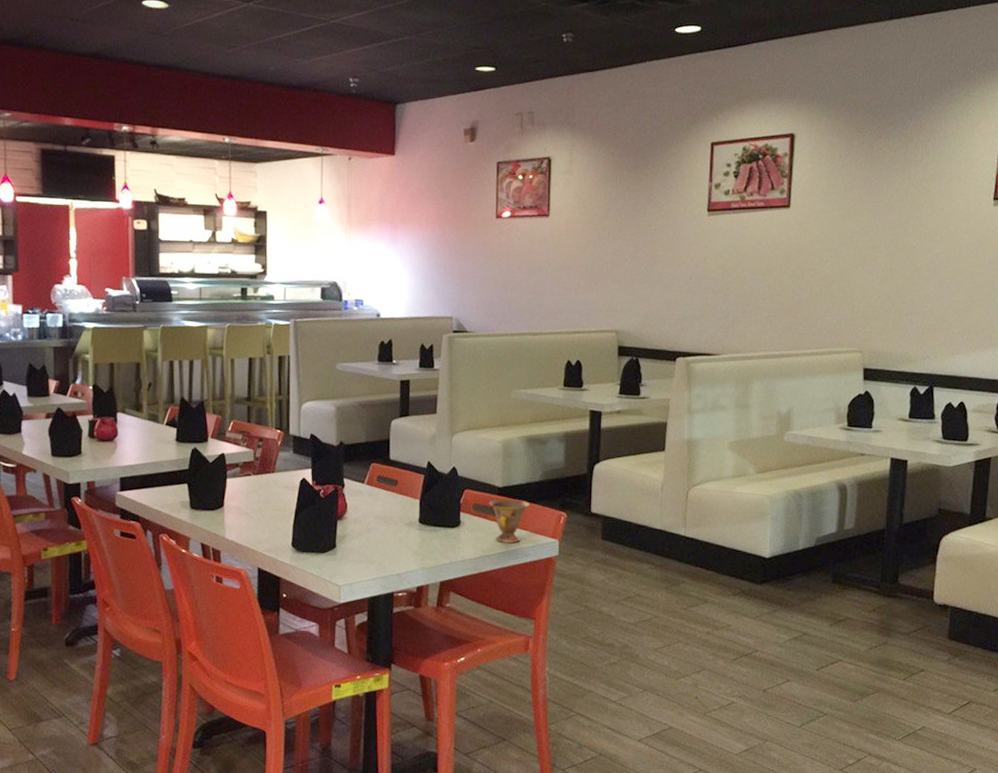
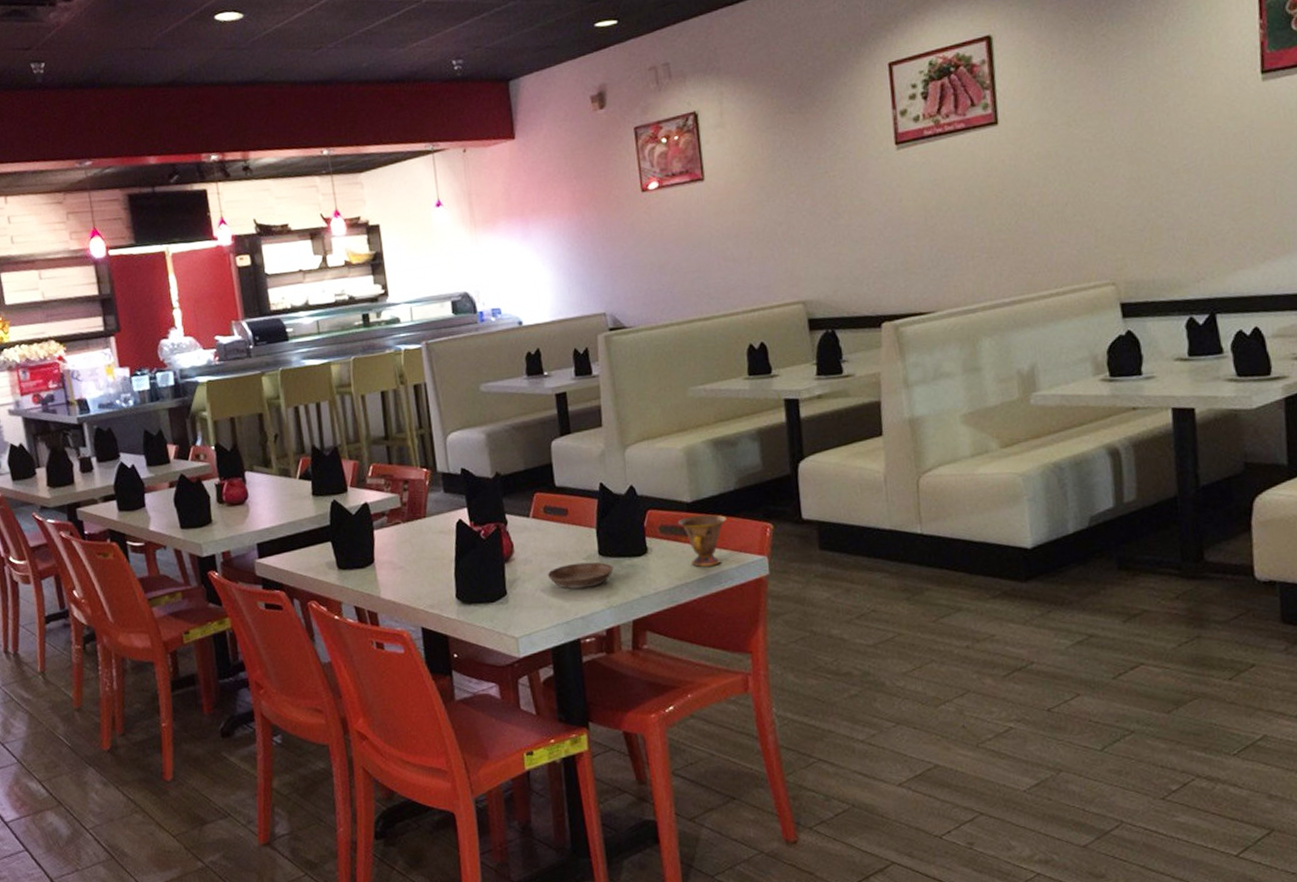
saucer: none [373,527,430,550] -> present [547,562,614,589]

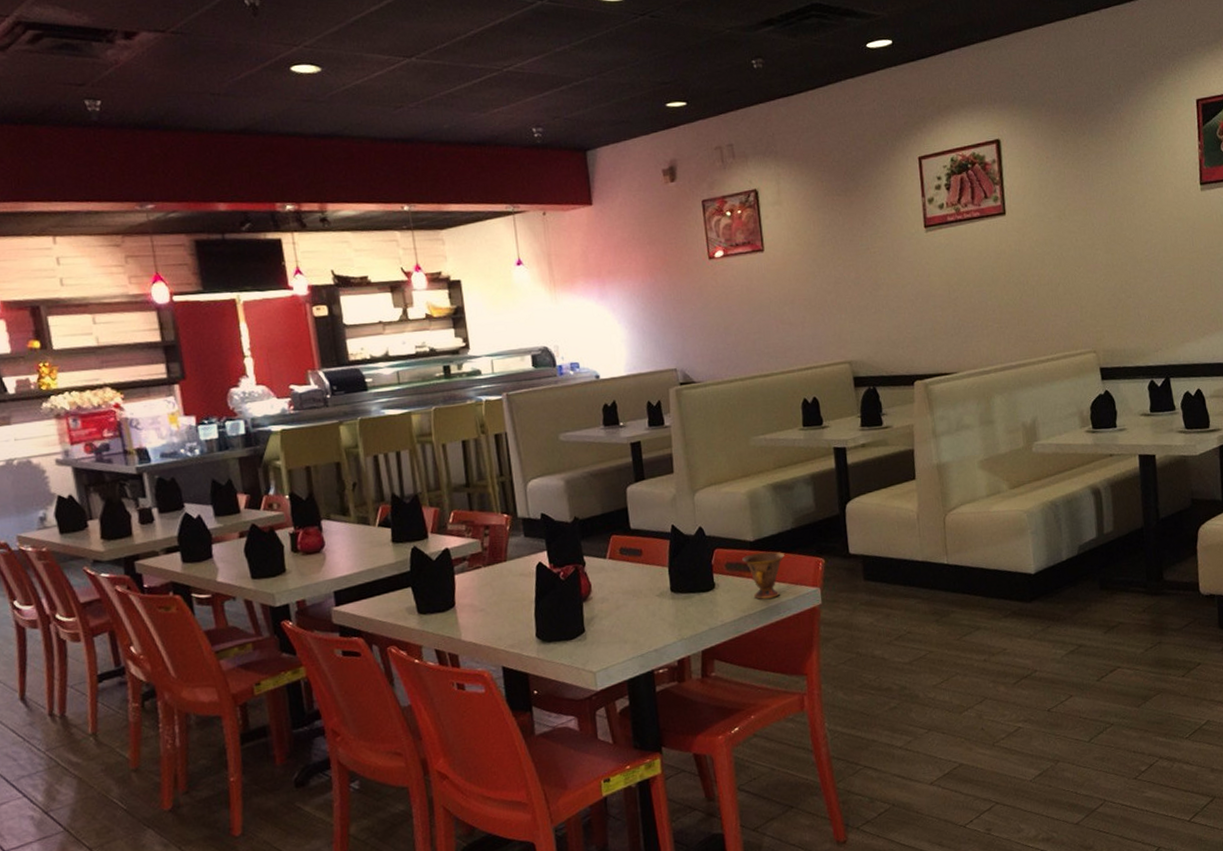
saucer: present [547,562,614,589] -> none [623,598,684,624]

